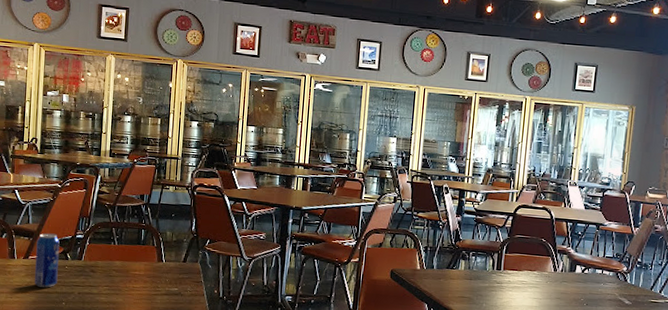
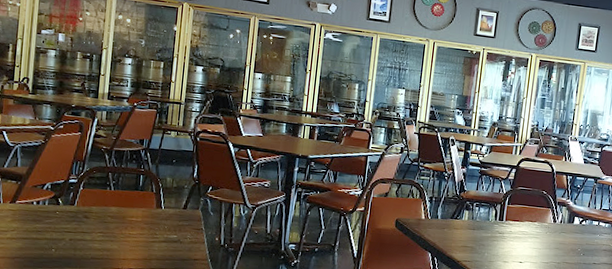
beverage can: present [35,233,60,288] -> none [22,176,51,234]

